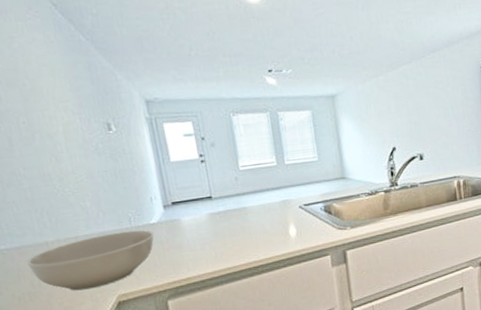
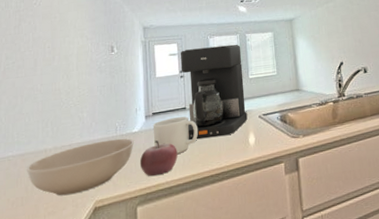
fruit: none [163,231,208,270] -> present [139,139,178,177]
mug: none [173,206,230,246] -> present [152,116,198,154]
coffee maker: none [197,124,286,233] -> present [180,44,248,141]

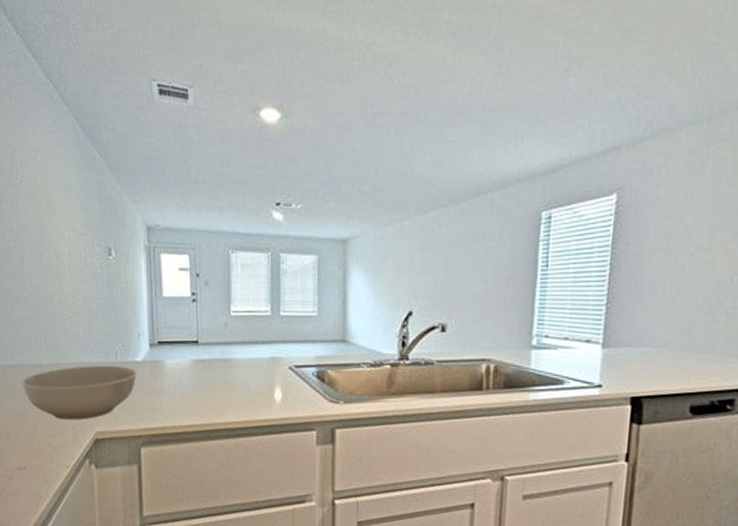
fruit: present [139,139,178,177] -> none [143,374,187,417]
mug: present [152,116,198,154] -> none [158,351,212,396]
coffee maker: present [180,44,248,141] -> none [192,265,274,385]

